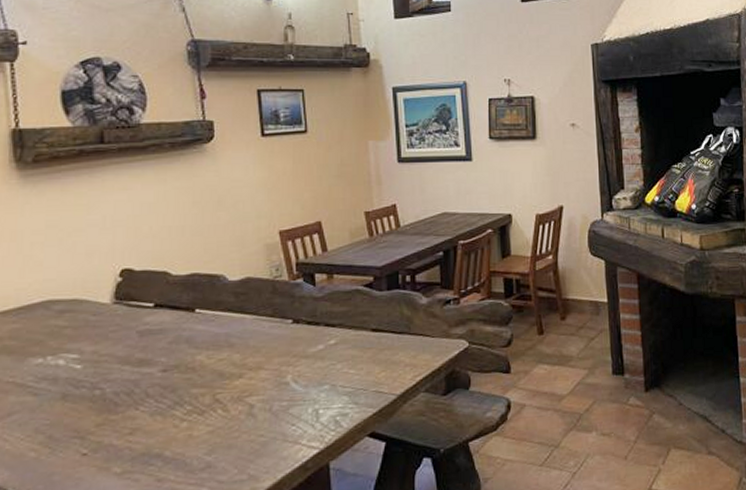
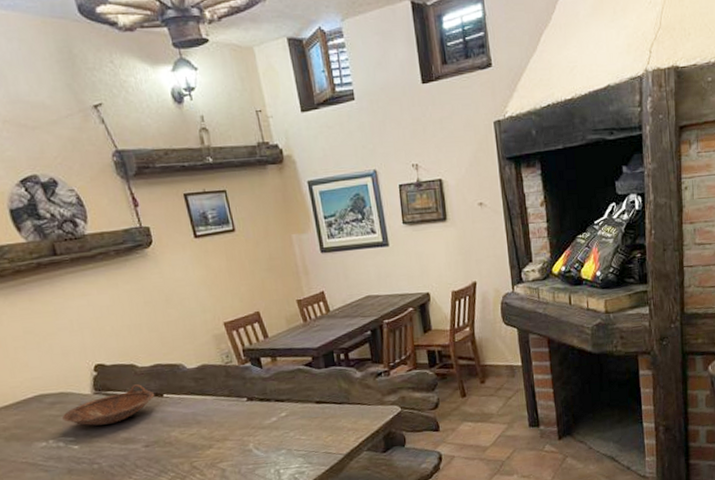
bowl: none [69,295,186,342] -> present [62,384,155,426]

